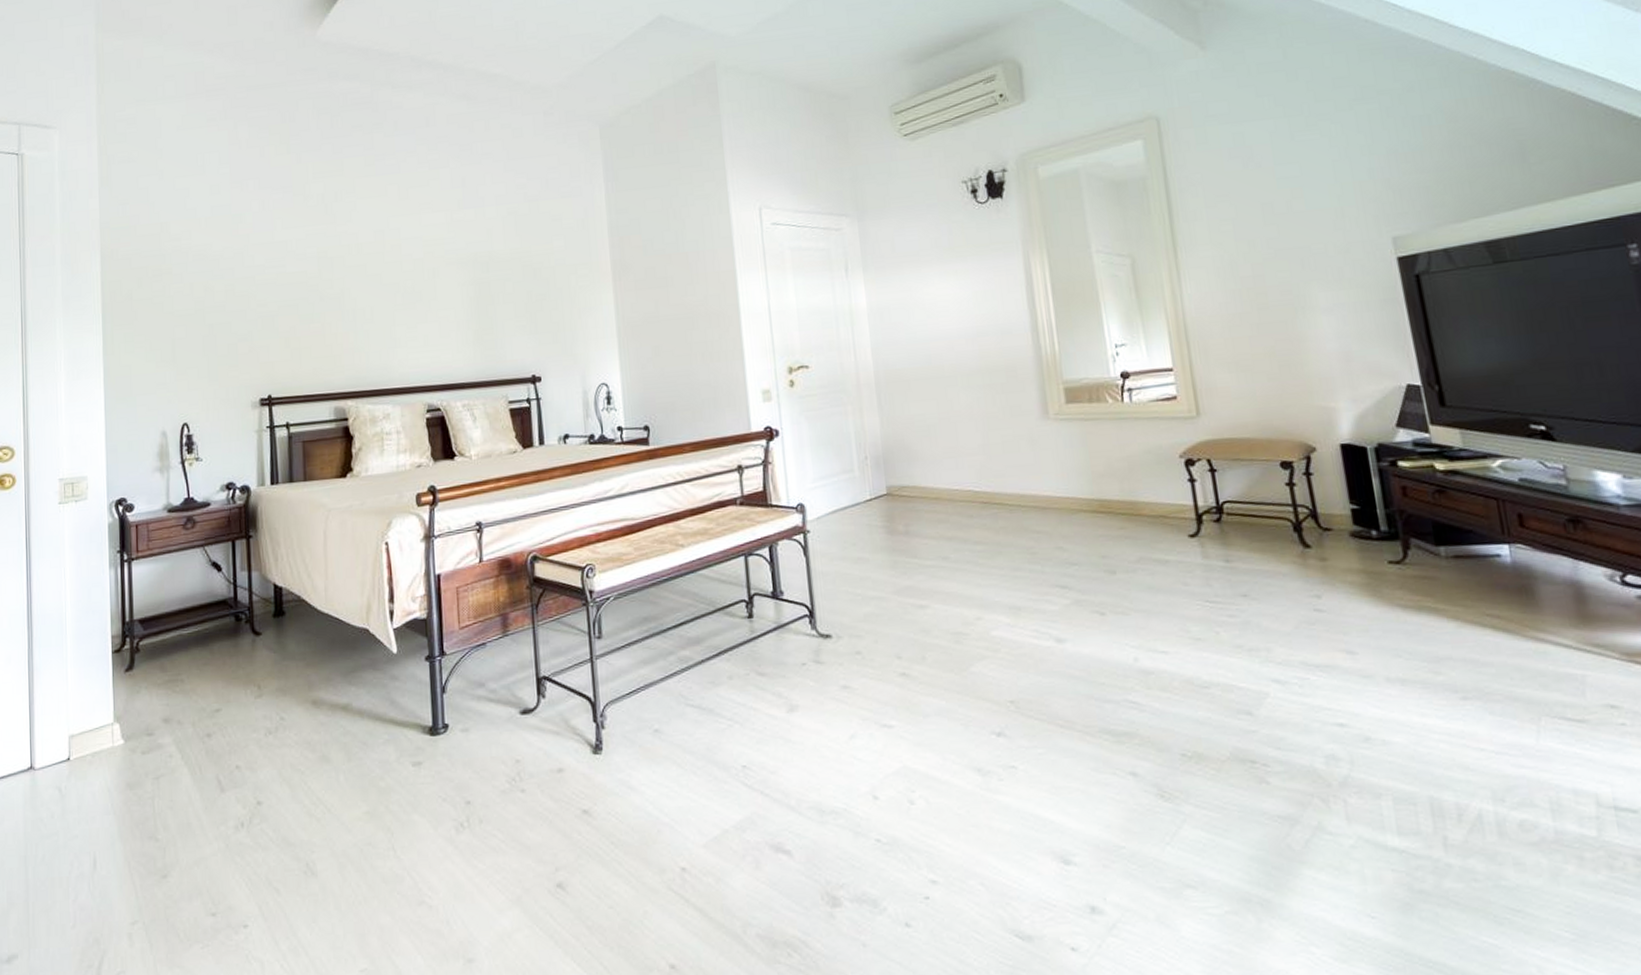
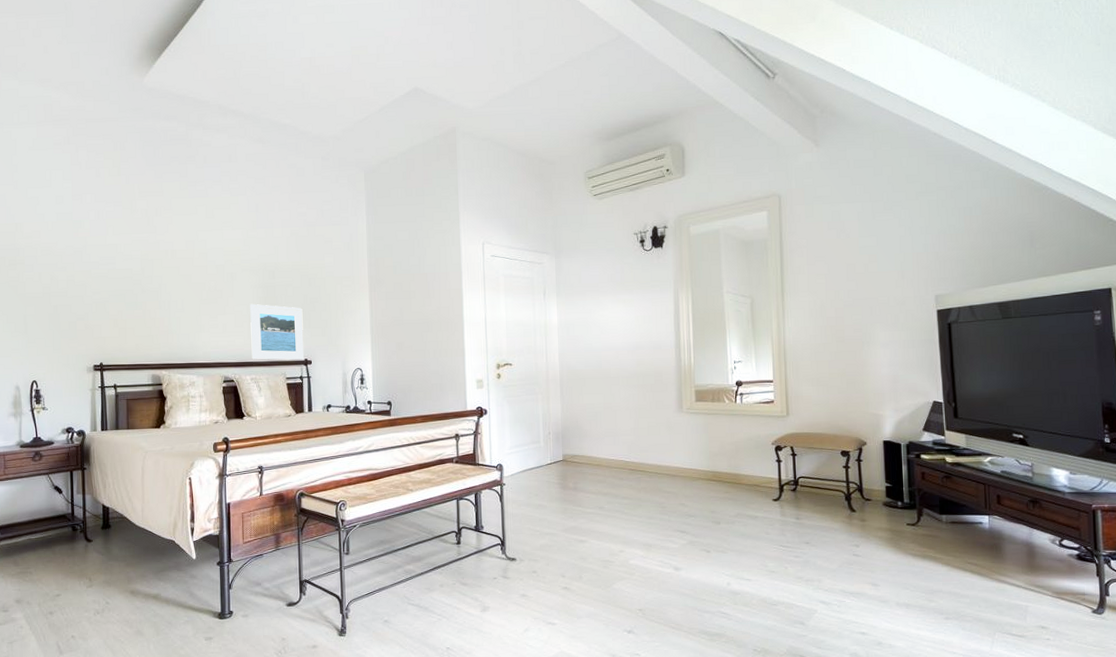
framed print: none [458,306,531,381] -> present [250,303,304,361]

